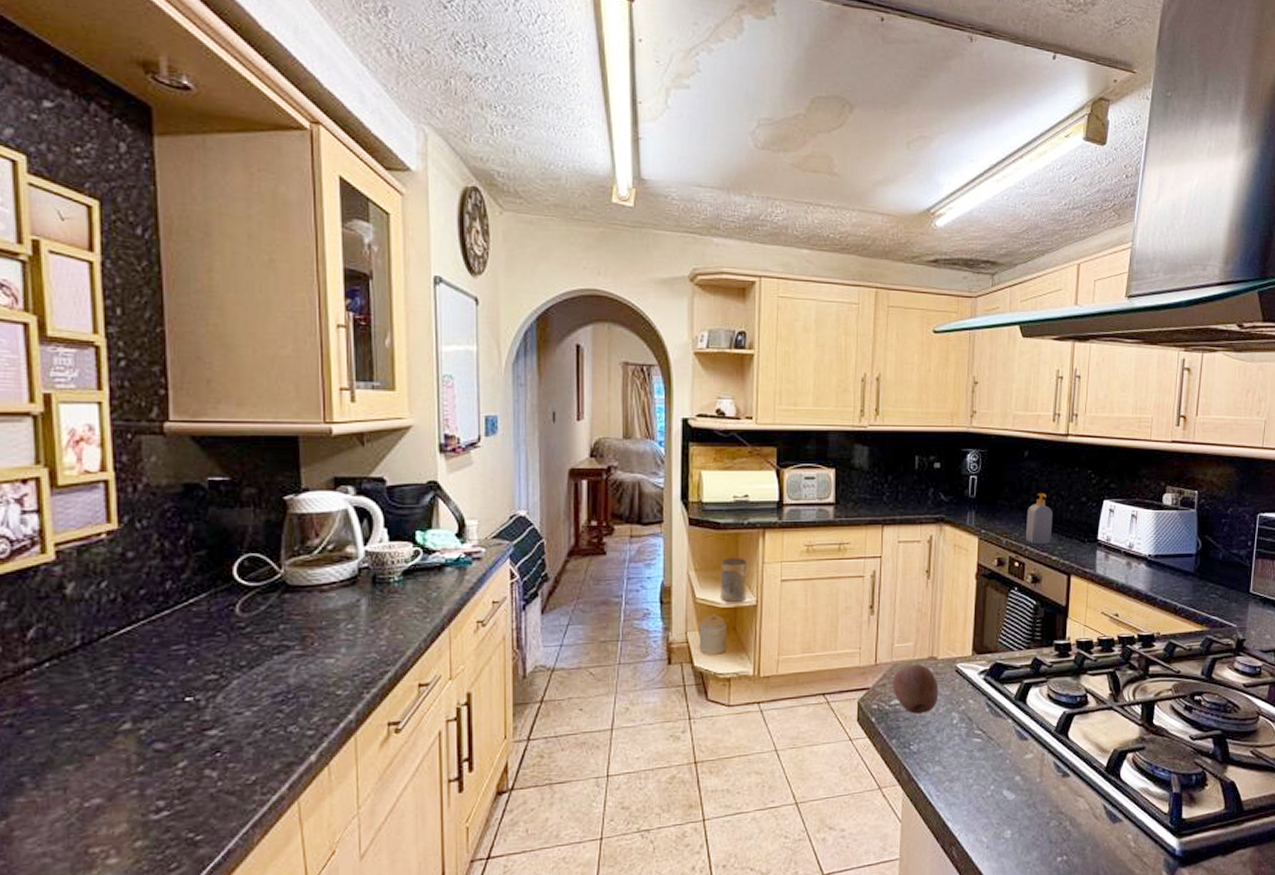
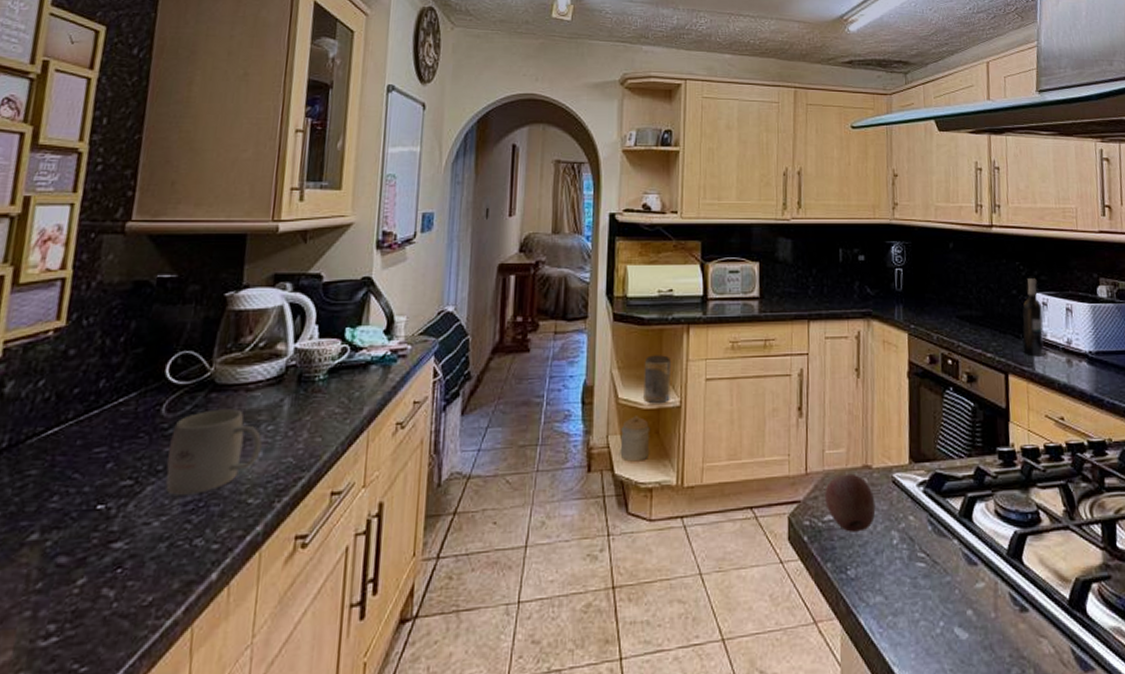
mug: none [250,608,343,688] -> present [166,409,262,495]
soap bottle: present [1025,493,1053,545] -> none [956,286,985,341]
wine bottle: none [1087,486,1109,560] -> present [1022,278,1044,357]

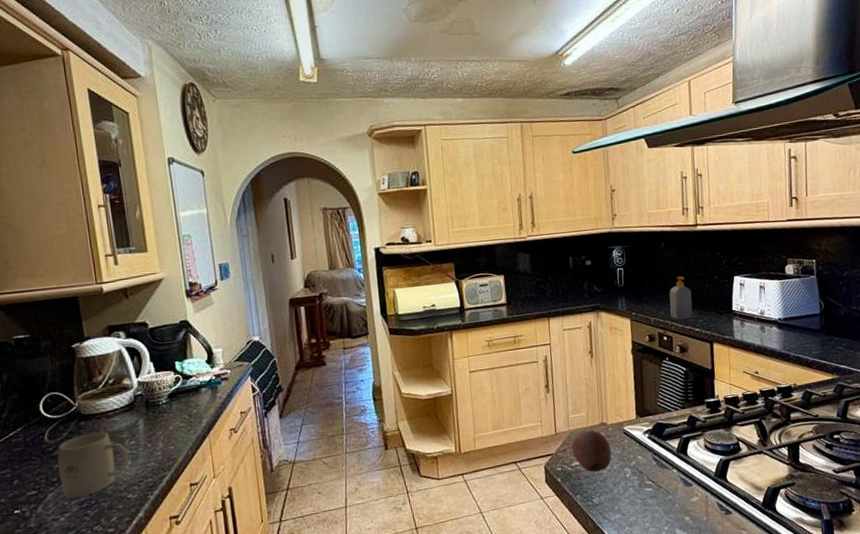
jar: present [620,416,650,462] -> none [407,404,432,439]
jar: present [643,355,672,404] -> none [419,356,443,395]
soap bottle: none [956,286,985,341] -> present [669,276,693,321]
wine bottle: present [1022,278,1044,357] -> none [723,265,742,327]

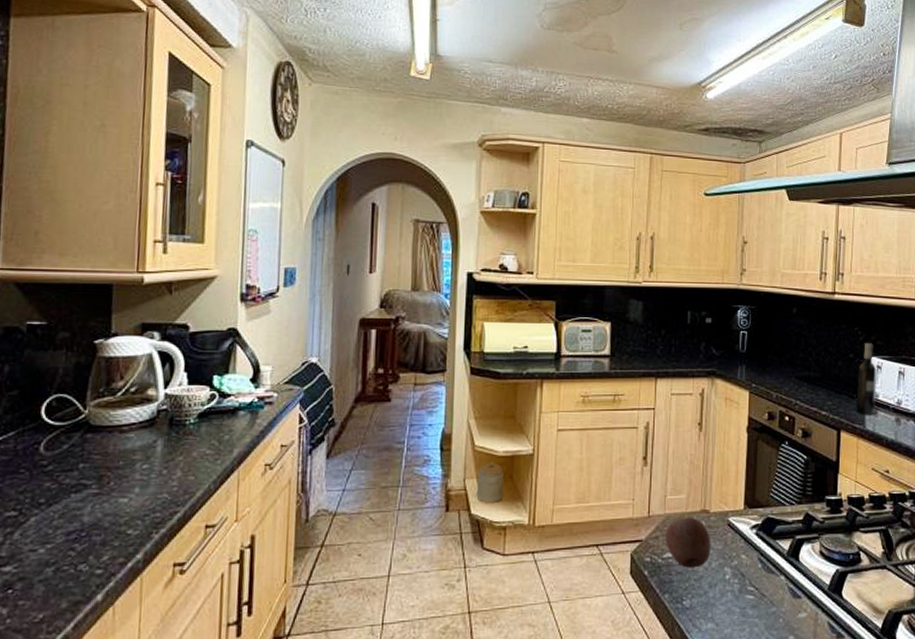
mug: present [57,431,129,498] -> none [48,448,138,526]
jar: none [407,404,432,439] -> present [476,462,505,503]
soap bottle: present [669,276,693,321] -> none [795,349,822,400]
wine bottle: none [723,265,742,327] -> present [856,343,877,415]

